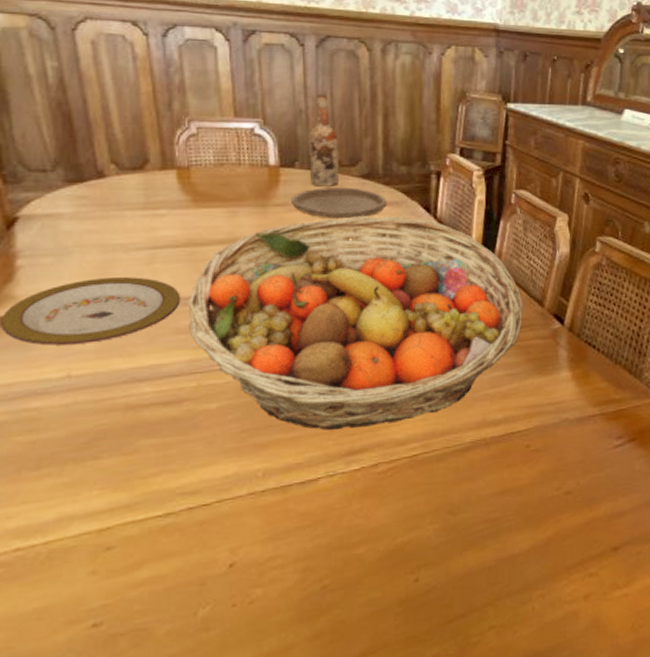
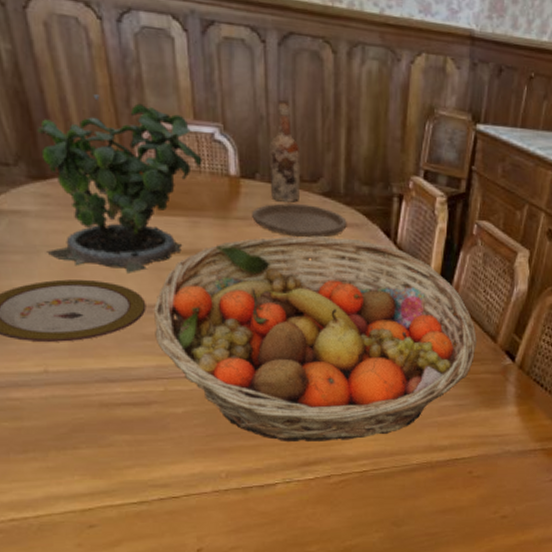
potted plant: none [77,101,242,267] -> present [37,94,203,273]

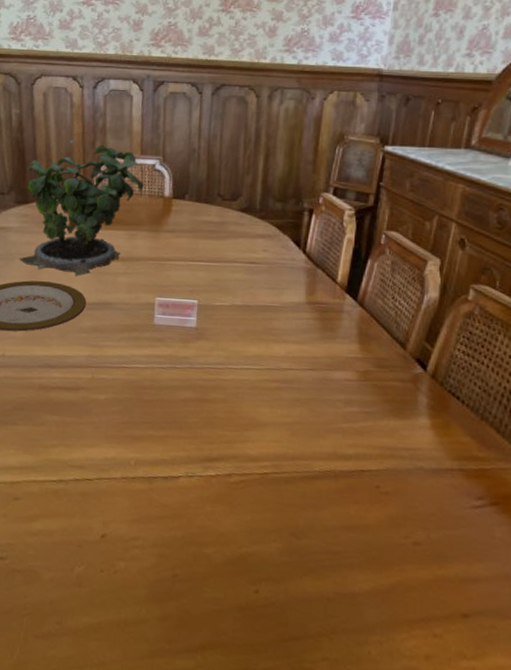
fruit basket: present [154,236,477,443] -> none [90,246,385,439]
plate: present [252,203,347,238] -> none [179,218,261,247]
wine bottle: present [269,100,301,202] -> none [196,136,224,218]

